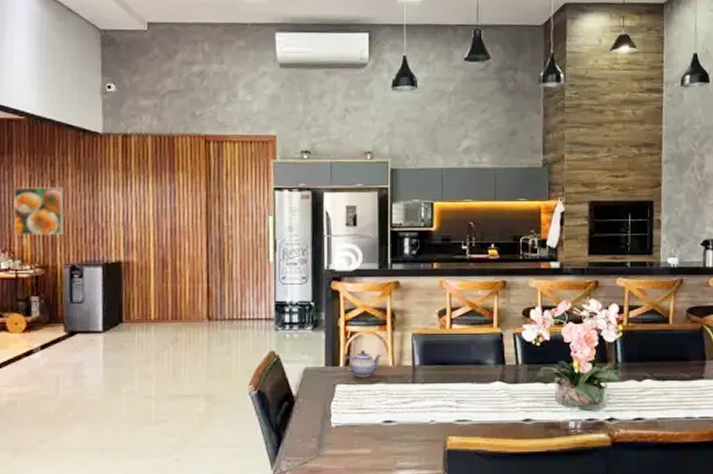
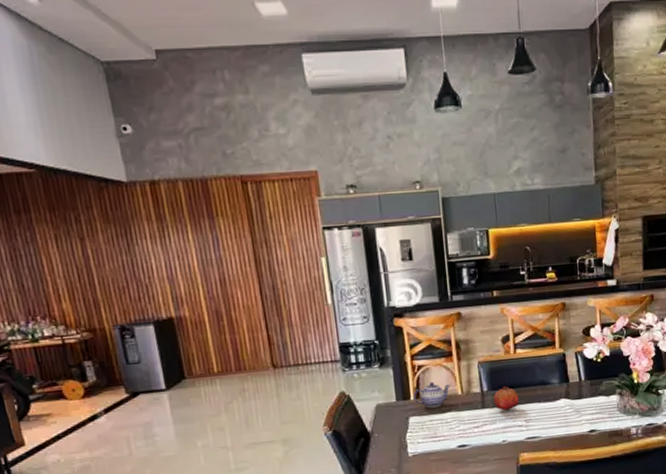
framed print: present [13,187,64,236] -> none [39,244,105,301]
fruit: none [425,361,452,388] -> present [493,385,520,411]

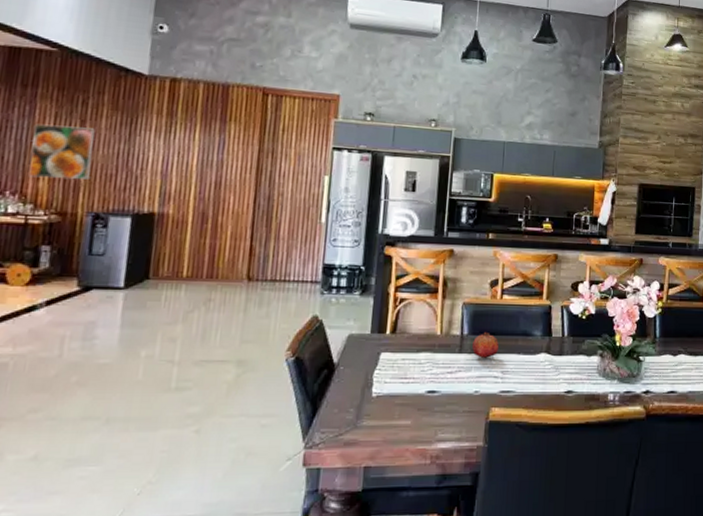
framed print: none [39,244,105,301] -> present [27,124,95,180]
teapot: present [413,381,450,408] -> none [389,317,430,346]

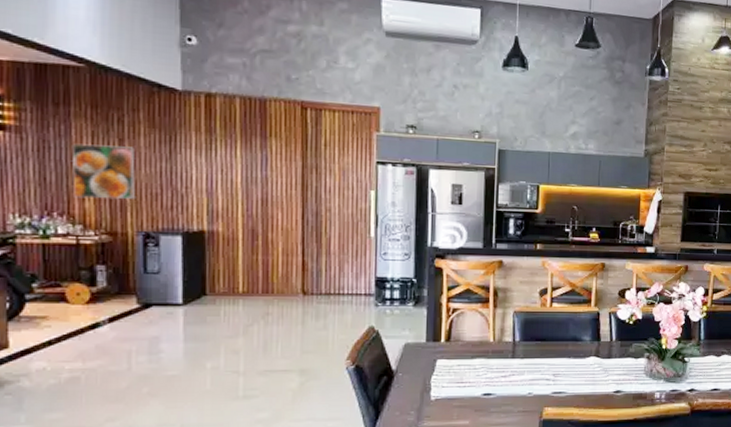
fruit: present [472,331,500,358] -> none [524,338,550,362]

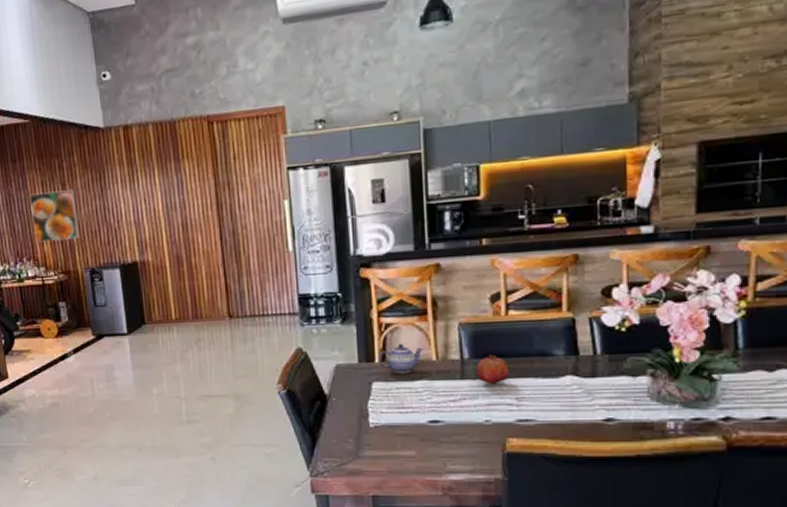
teapot: none [444,326,483,353] -> present [378,343,423,374]
fruit: none [524,338,550,362] -> present [476,354,510,384]

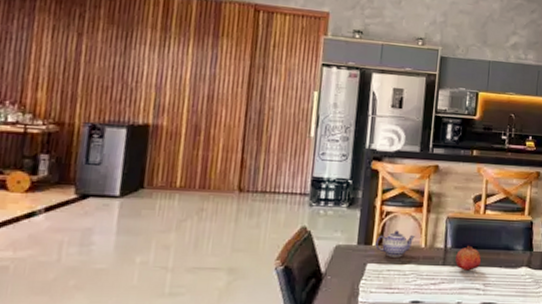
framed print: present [28,189,80,243] -> none [26,36,92,91]

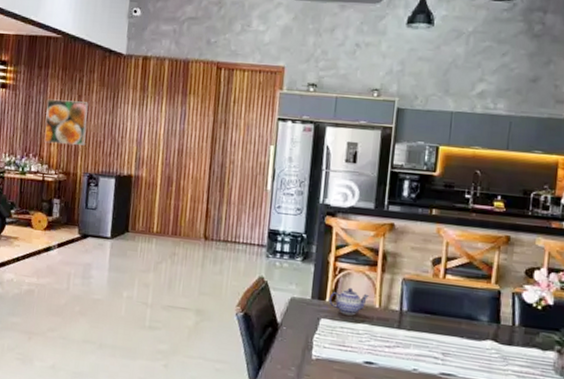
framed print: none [26,36,92,91] -> present [43,99,88,145]
fruit: present [455,245,482,271] -> none [412,310,441,338]

